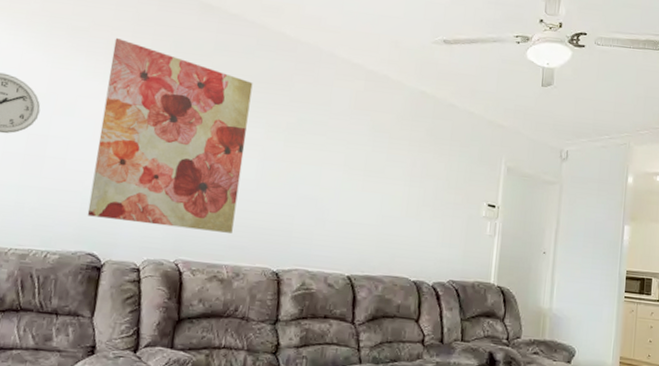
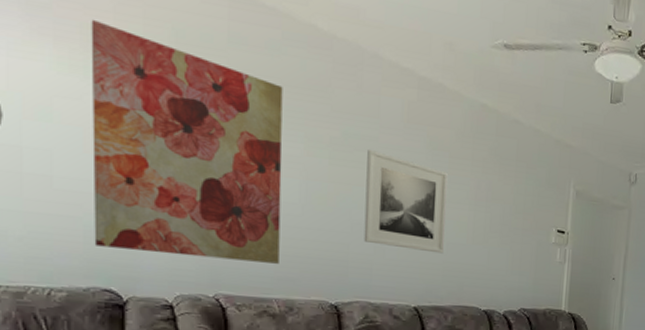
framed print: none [307,132,387,226] -> present [363,149,448,254]

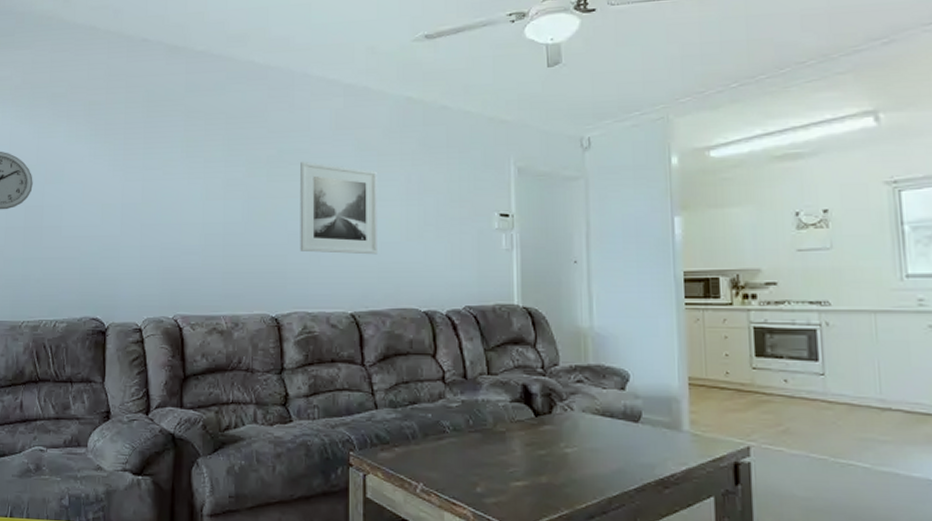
wall art: present [91,19,283,264] -> none [86,97,228,282]

